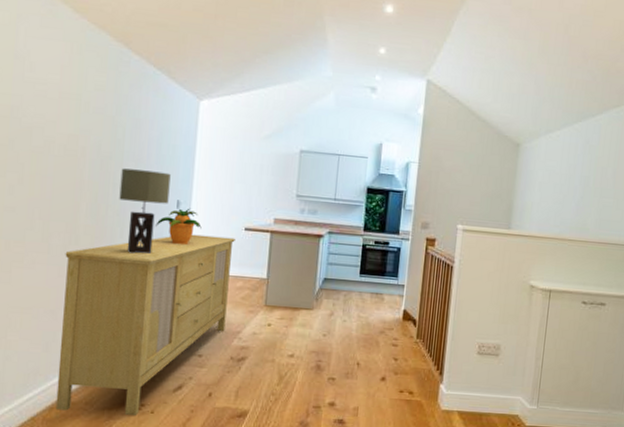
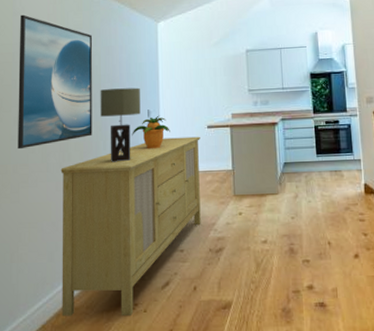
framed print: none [12,59,118,224] -> present [18,14,93,150]

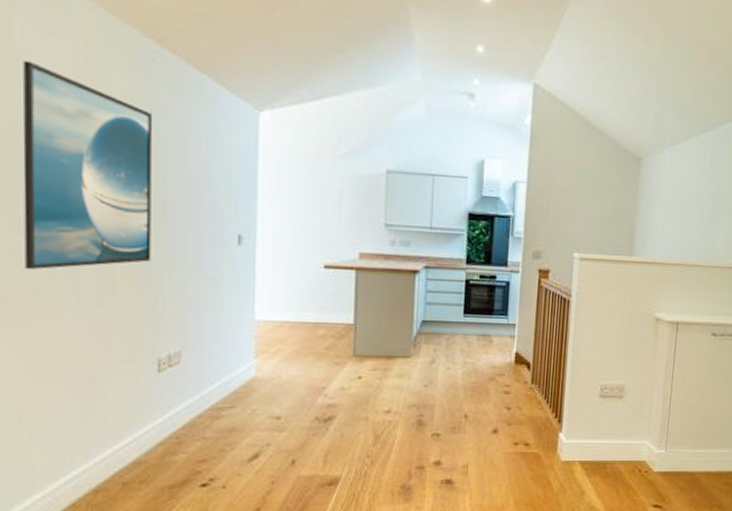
sideboard: present [60,136,201,316] -> none [99,275,313,493]
table lamp: present [100,87,141,162] -> none [164,197,228,302]
potted plant: present [132,115,170,150] -> none [213,243,271,289]

